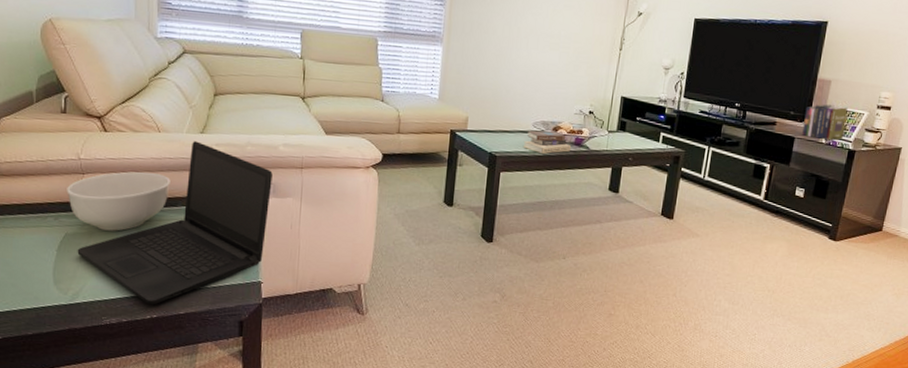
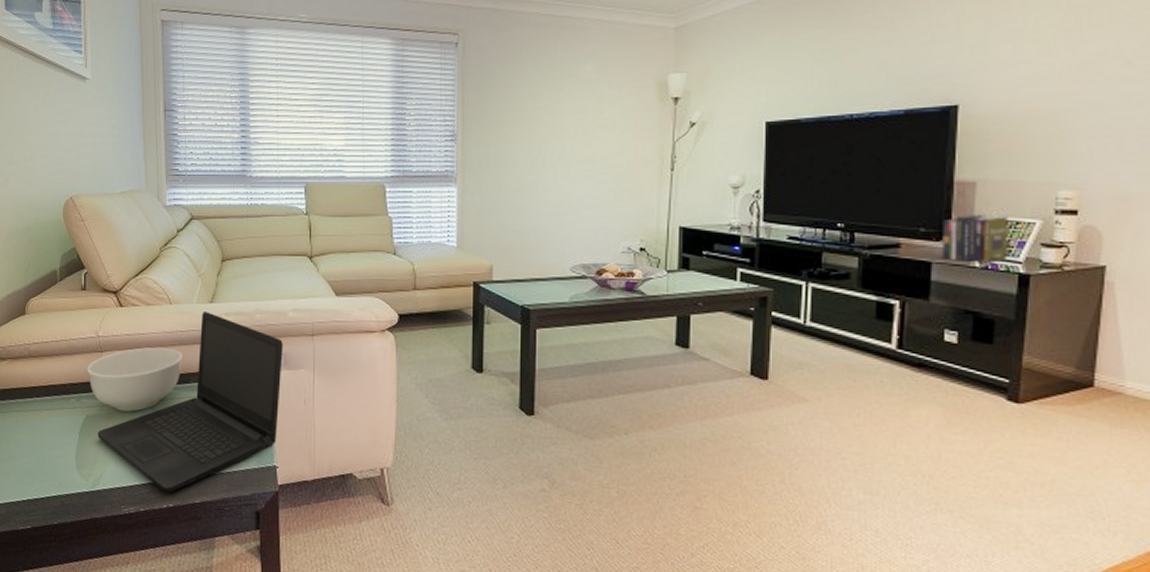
books: present [524,130,571,155] -> none [562,275,620,305]

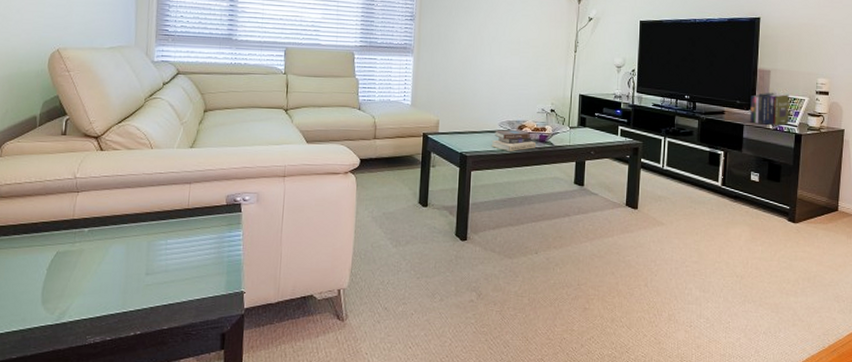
bowl: present [87,346,182,412] -> none [61,187,160,247]
laptop: present [97,311,283,493] -> none [67,155,257,321]
books: none [562,275,620,305] -> present [492,129,536,152]

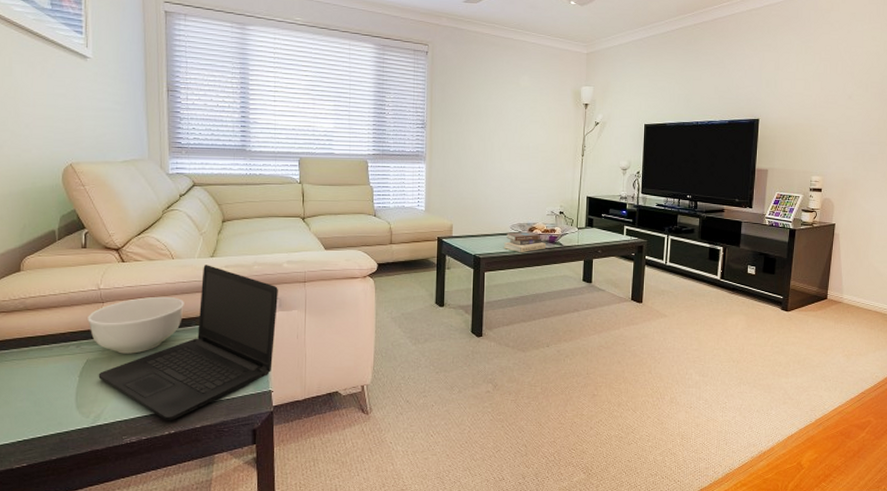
bowl: none [61,187,160,247] -> present [88,296,184,354]
laptop: none [67,155,257,321] -> present [98,265,278,421]
books: present [750,92,789,126] -> none [748,191,785,222]

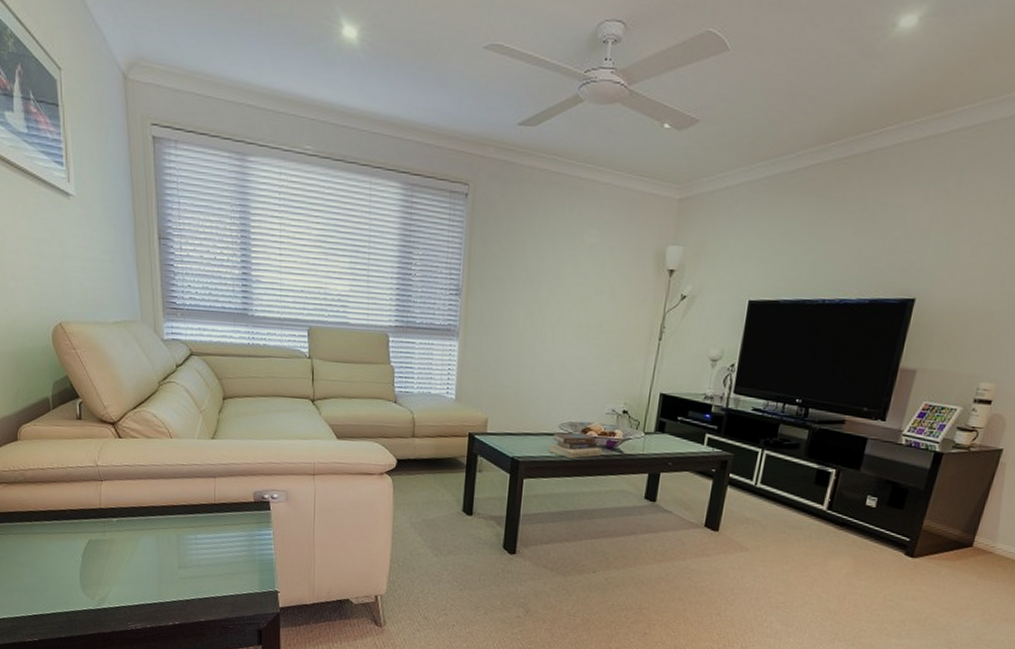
bowl: present [88,296,184,354] -> none [87,478,185,539]
laptop: present [98,265,278,421] -> none [101,447,285,612]

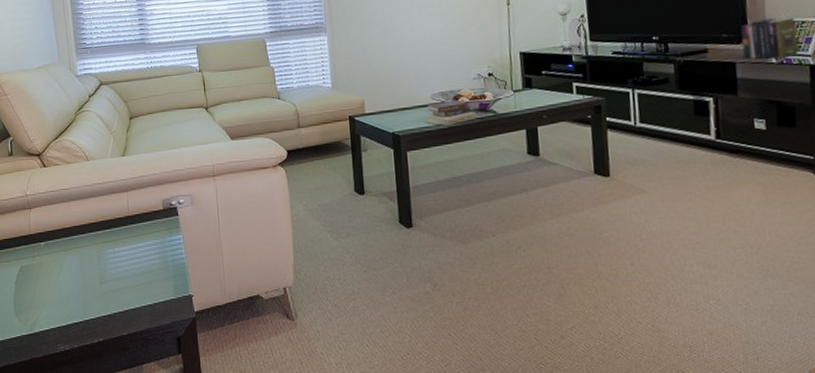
books: none [877,398,936,442] -> present [740,17,798,60]

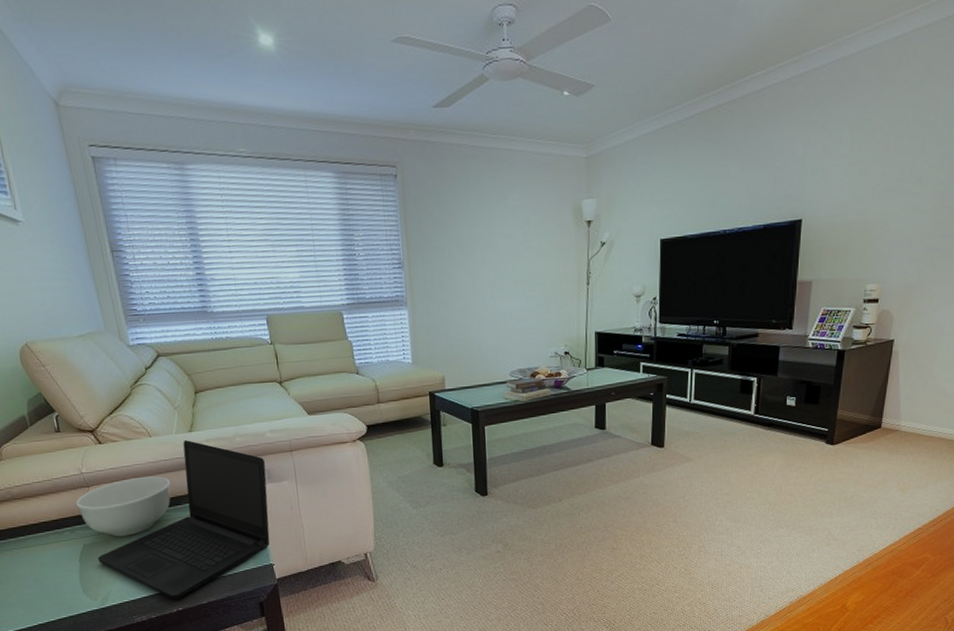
bowl: none [18,199,102,260] -> present [76,476,171,537]
laptop: none [31,164,190,329] -> present [97,440,270,599]
books: present [740,17,798,60] -> none [787,306,833,345]

